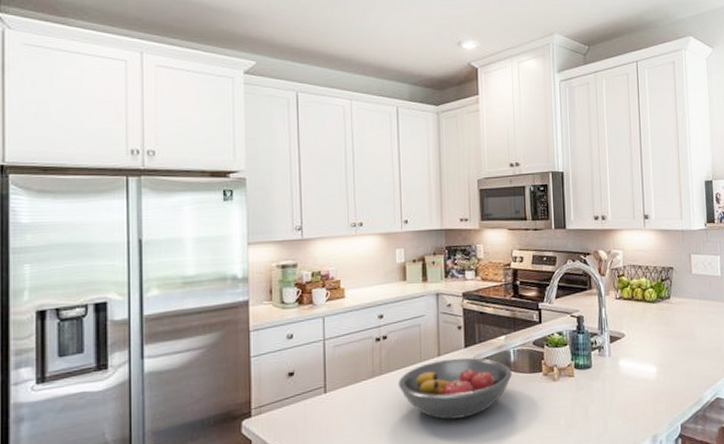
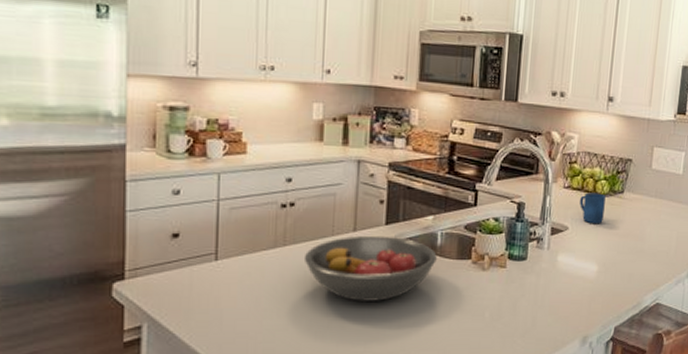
mug: none [632,300,655,329] -> present [580,192,606,224]

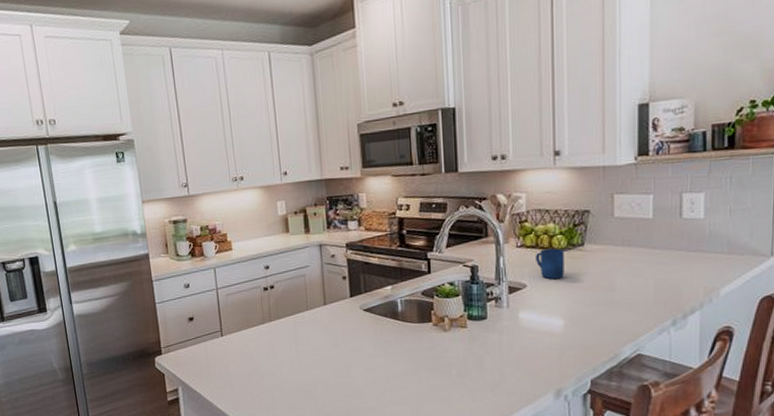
fruit bowl: present [303,235,437,301] -> none [287,306,400,364]

